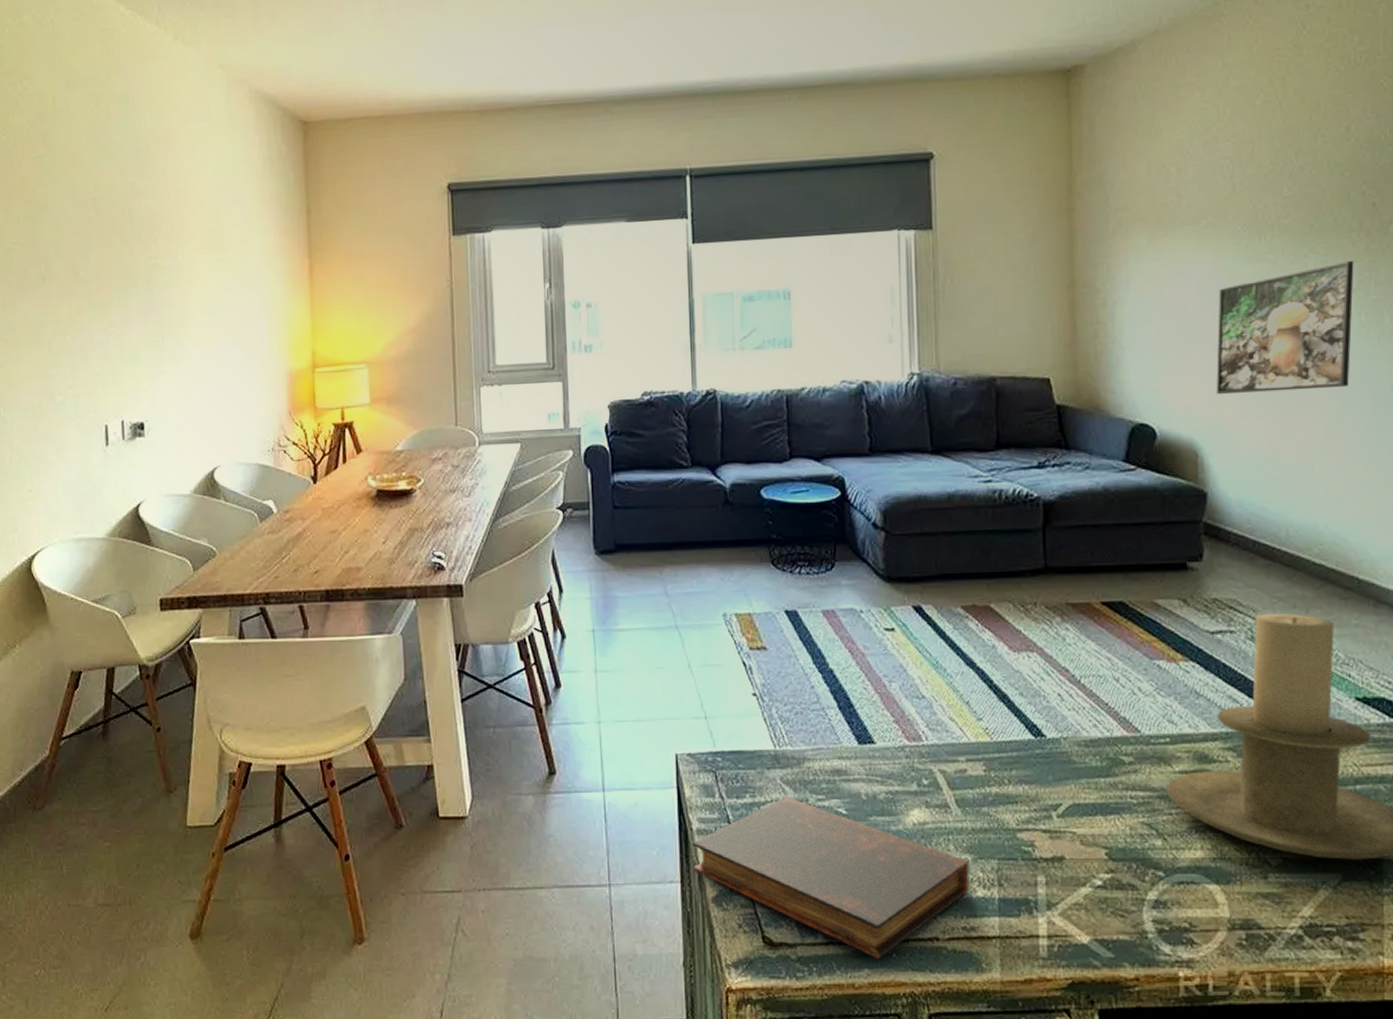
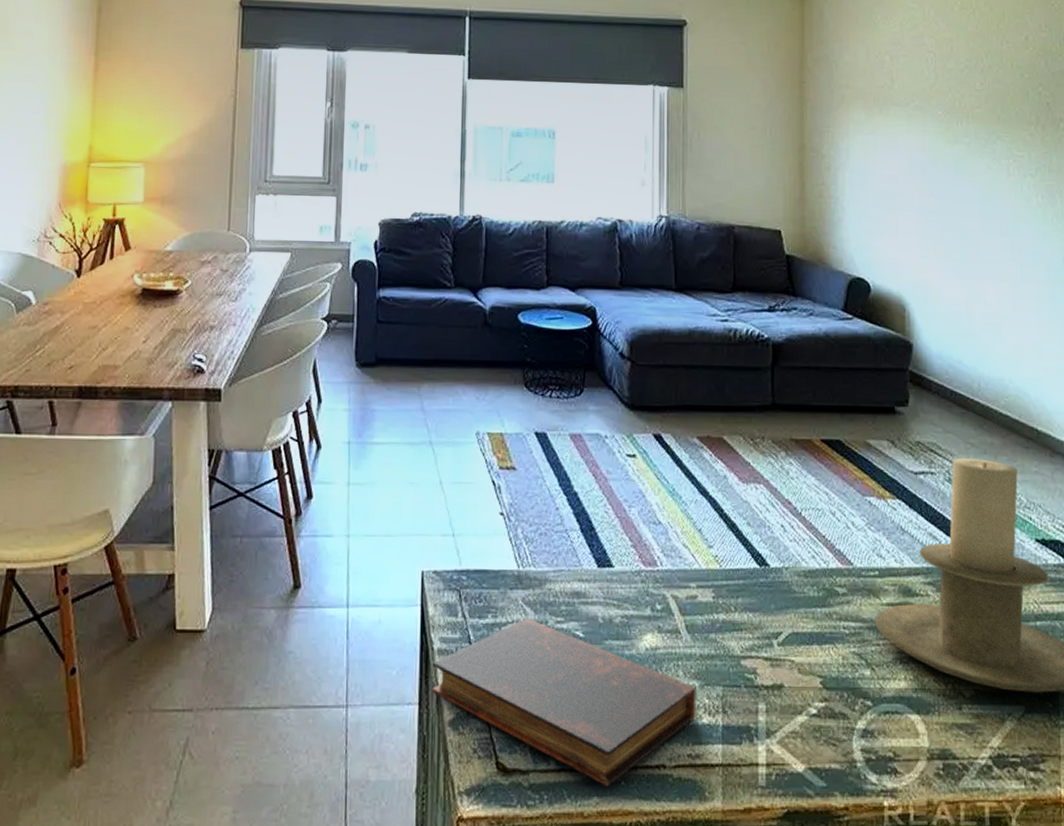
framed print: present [1216,260,1354,394] -> none [921,149,1033,259]

